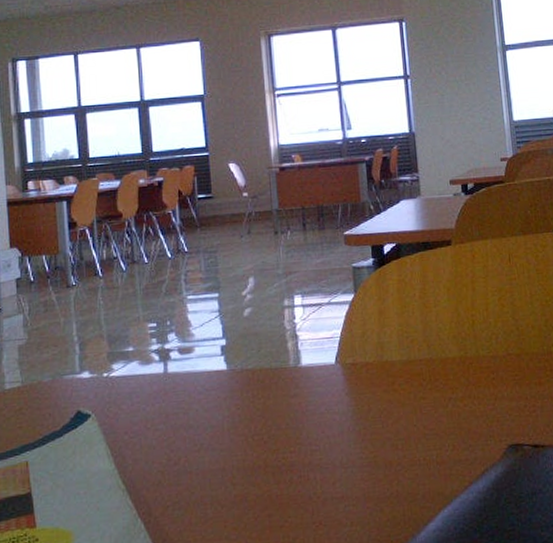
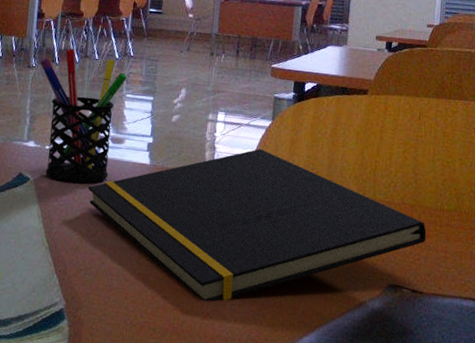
pen holder: none [80,257,185,410] -> present [40,49,128,183]
notepad: none [160,326,539,510] -> present [87,148,427,302]

